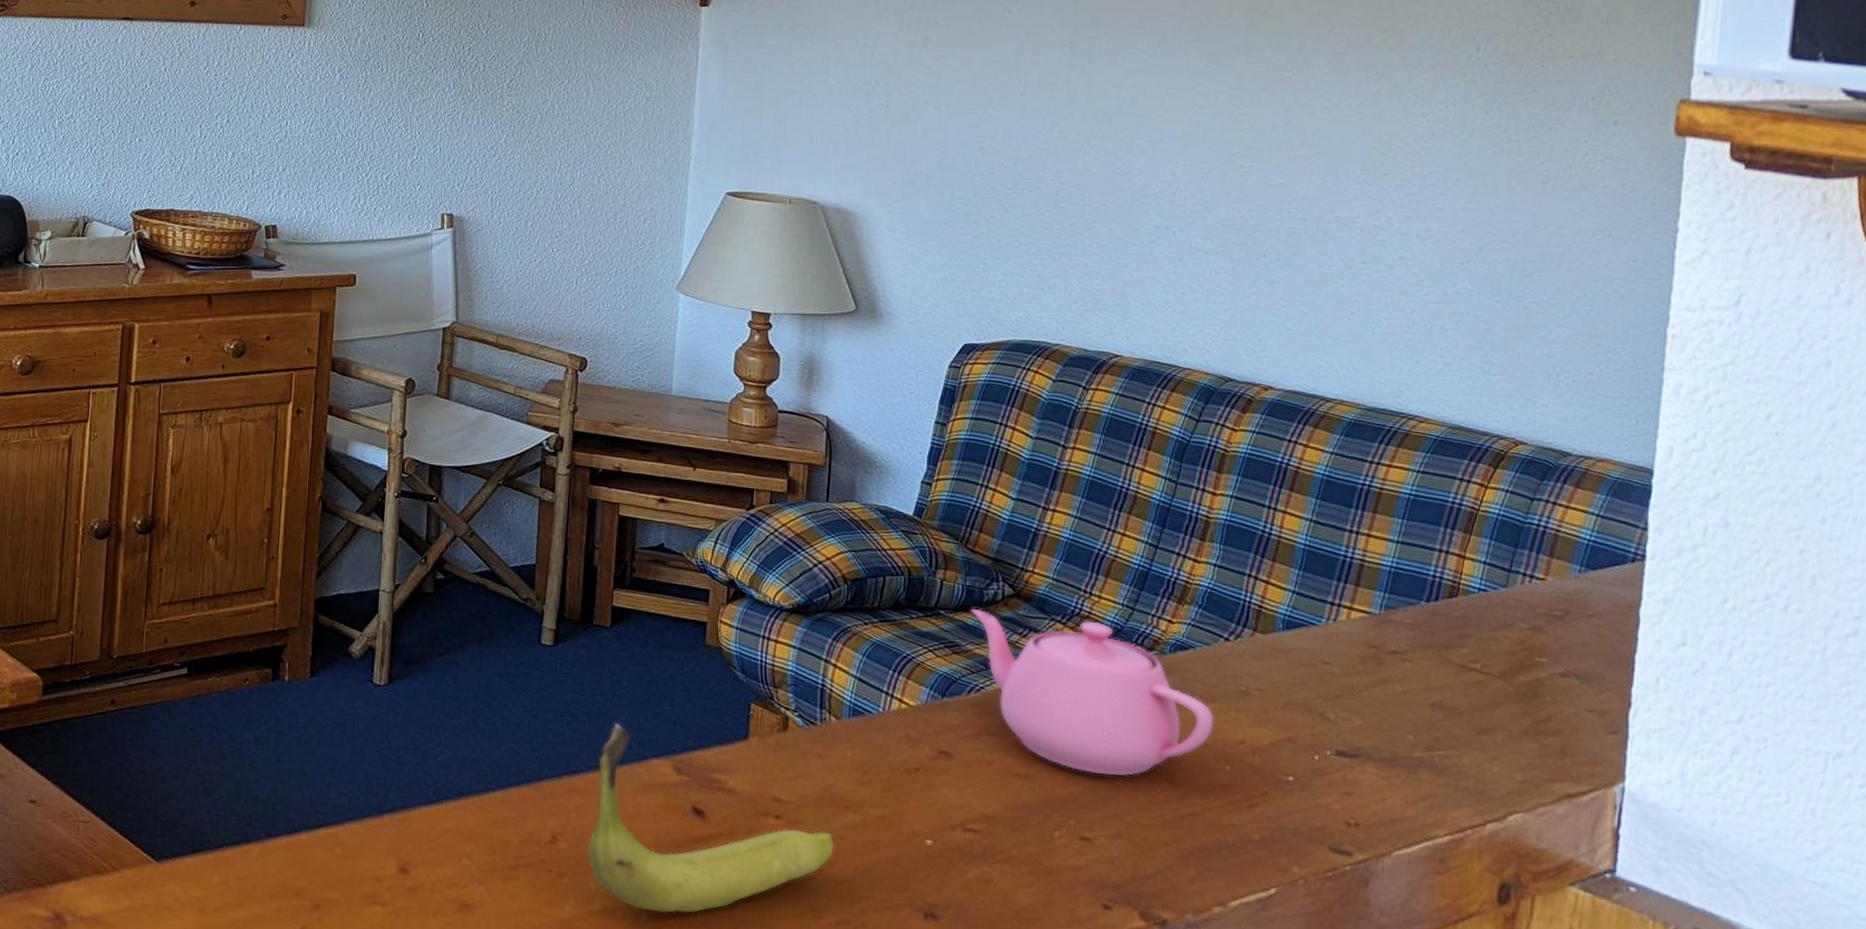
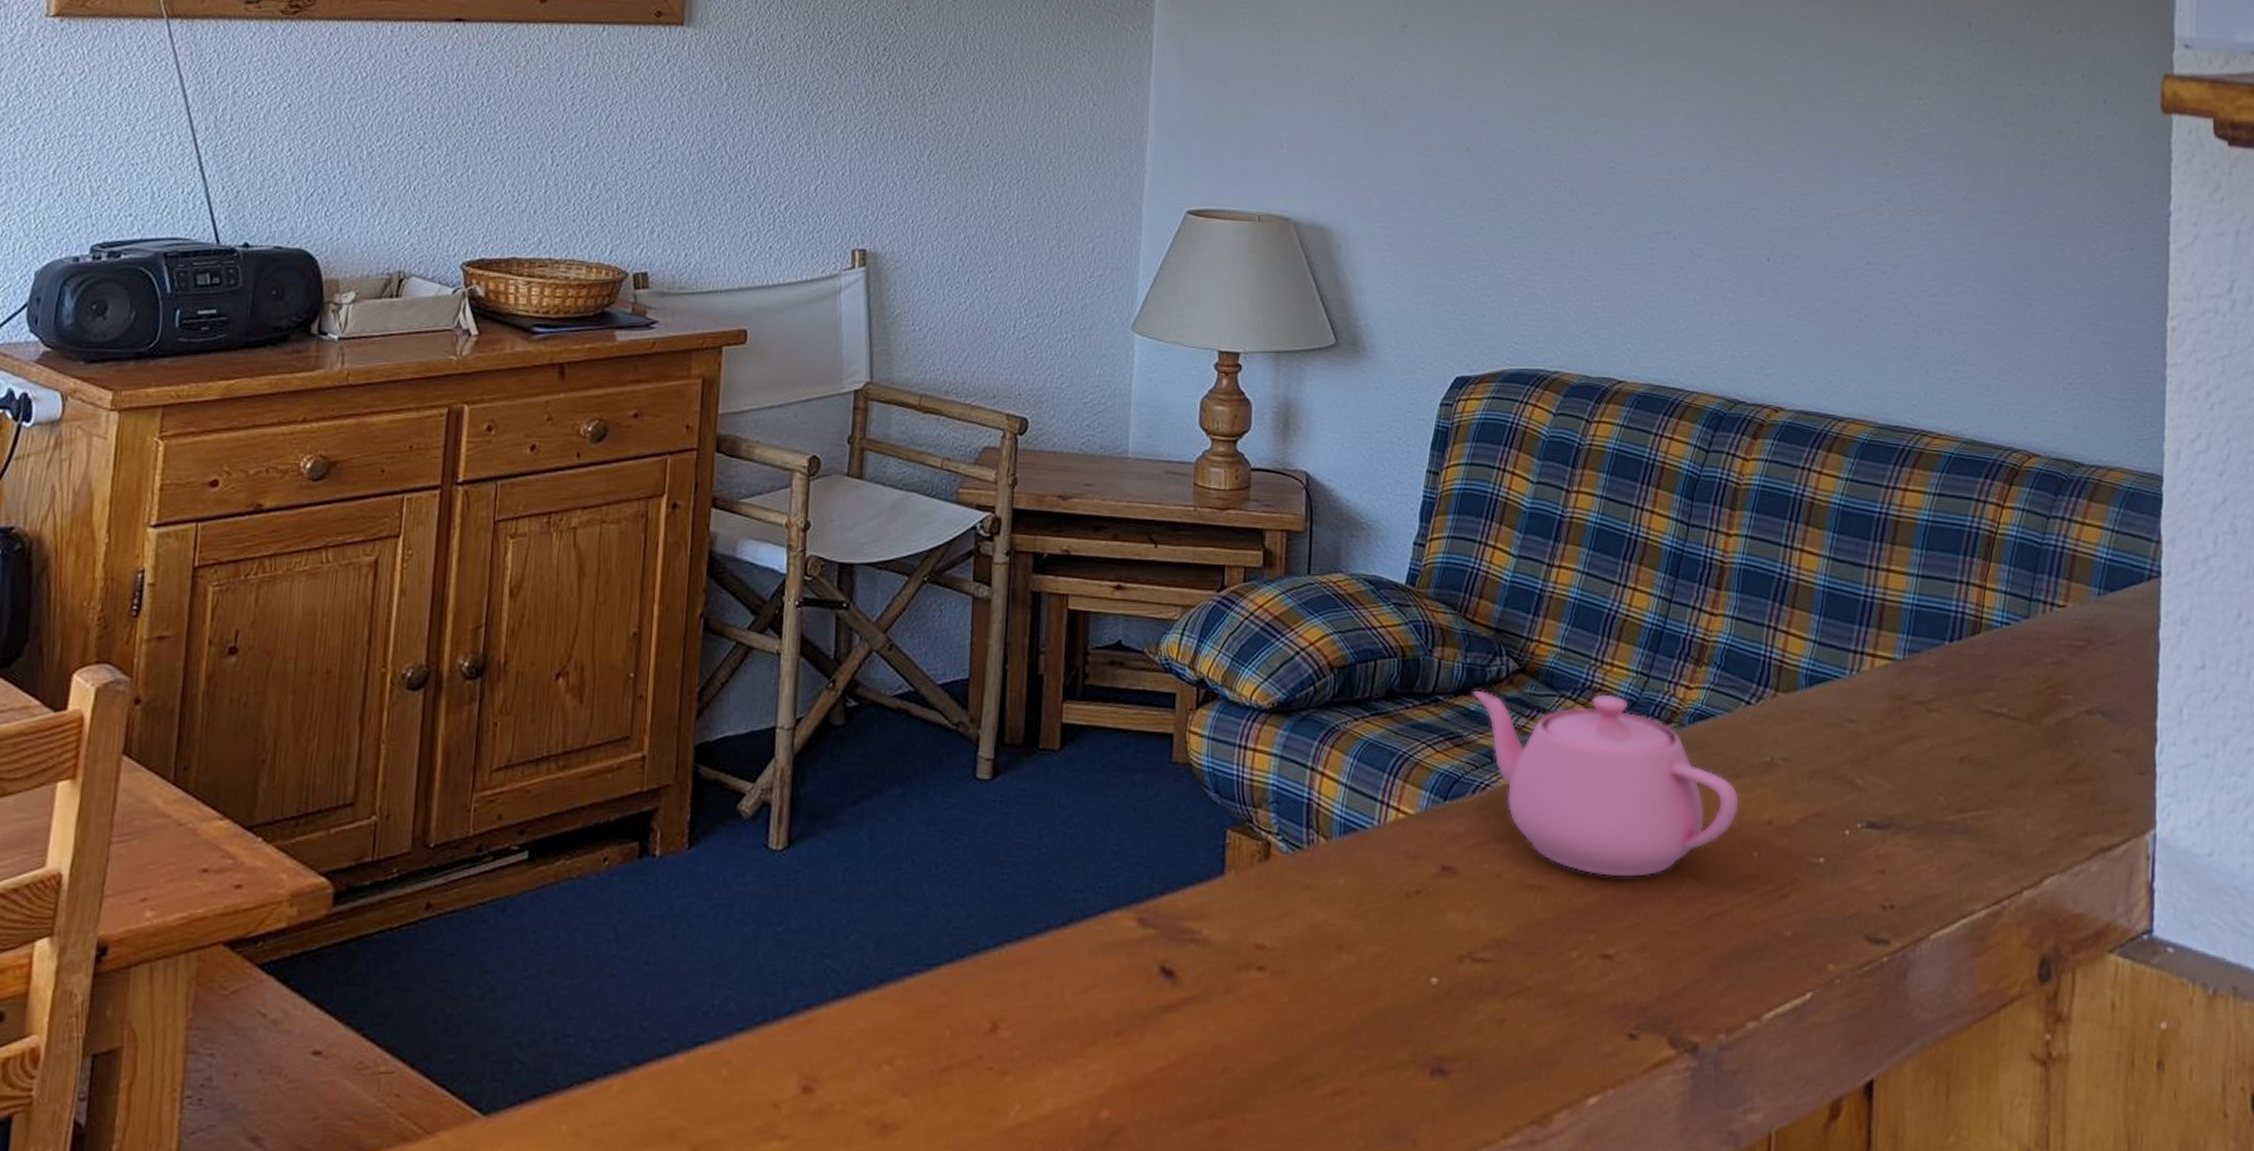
banana: present [587,724,835,914] -> none [1035,871,1327,1107]

